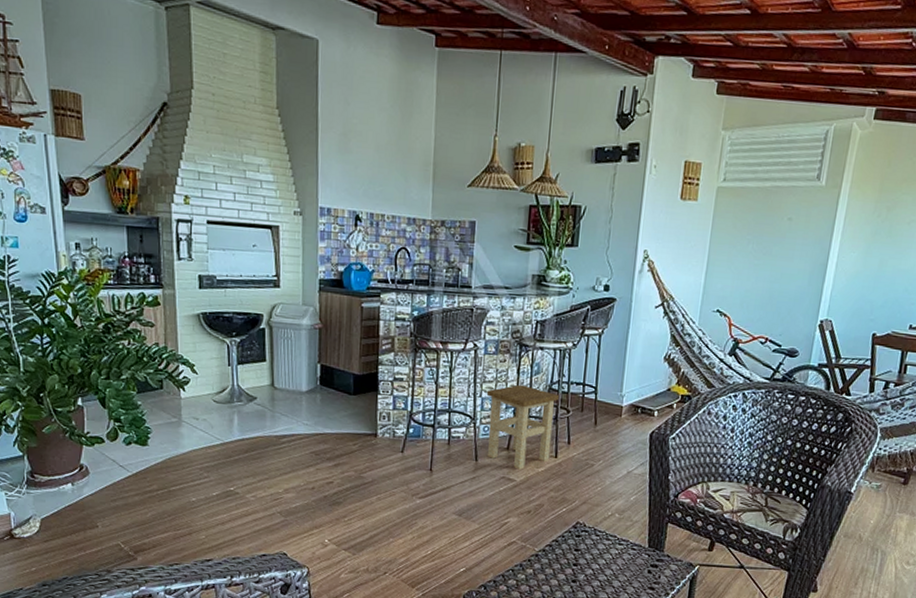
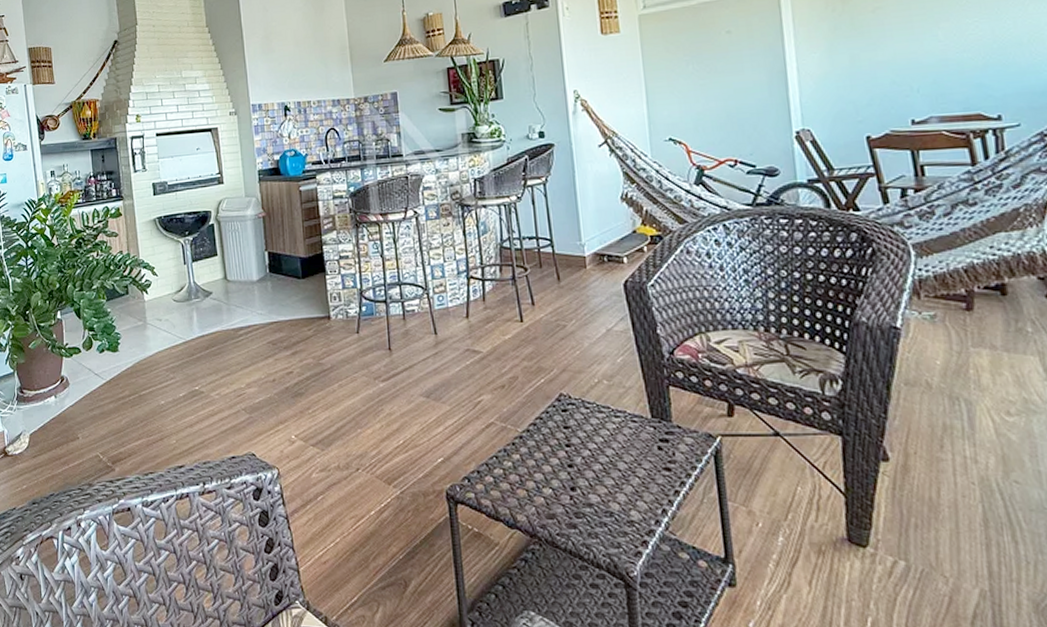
stool: present [486,384,559,470] -> none [434,246,515,340]

